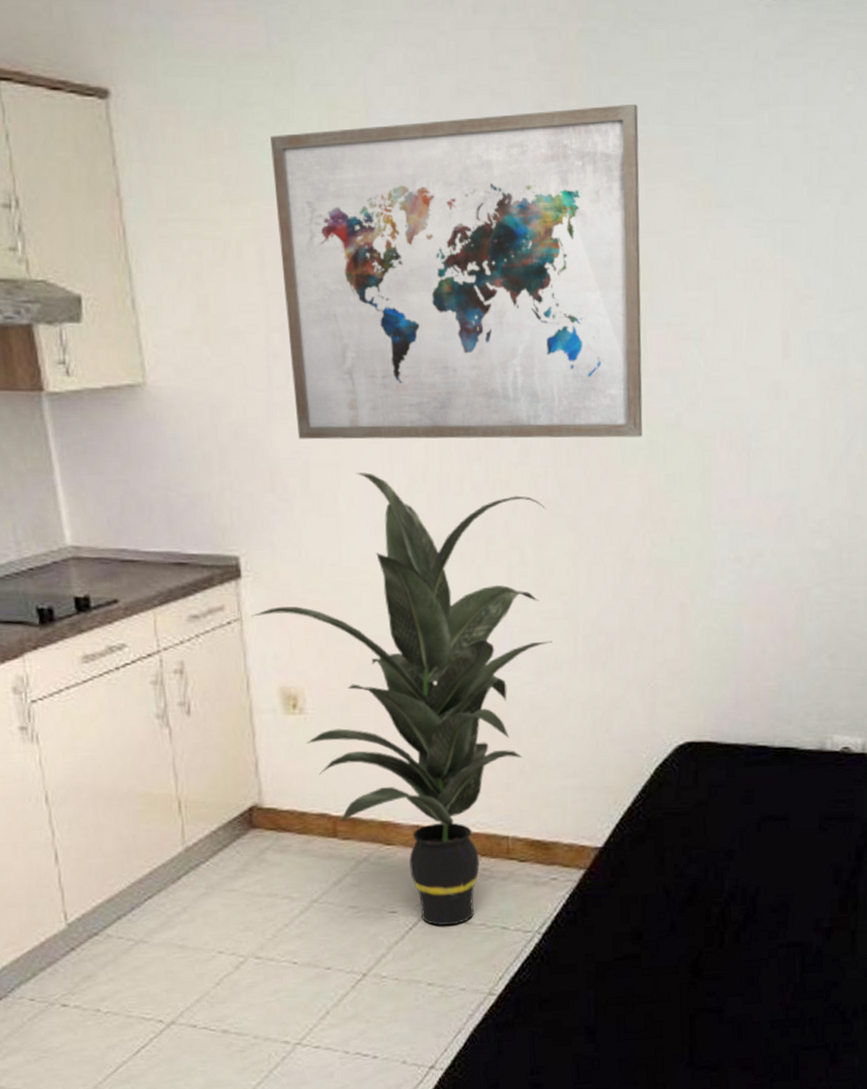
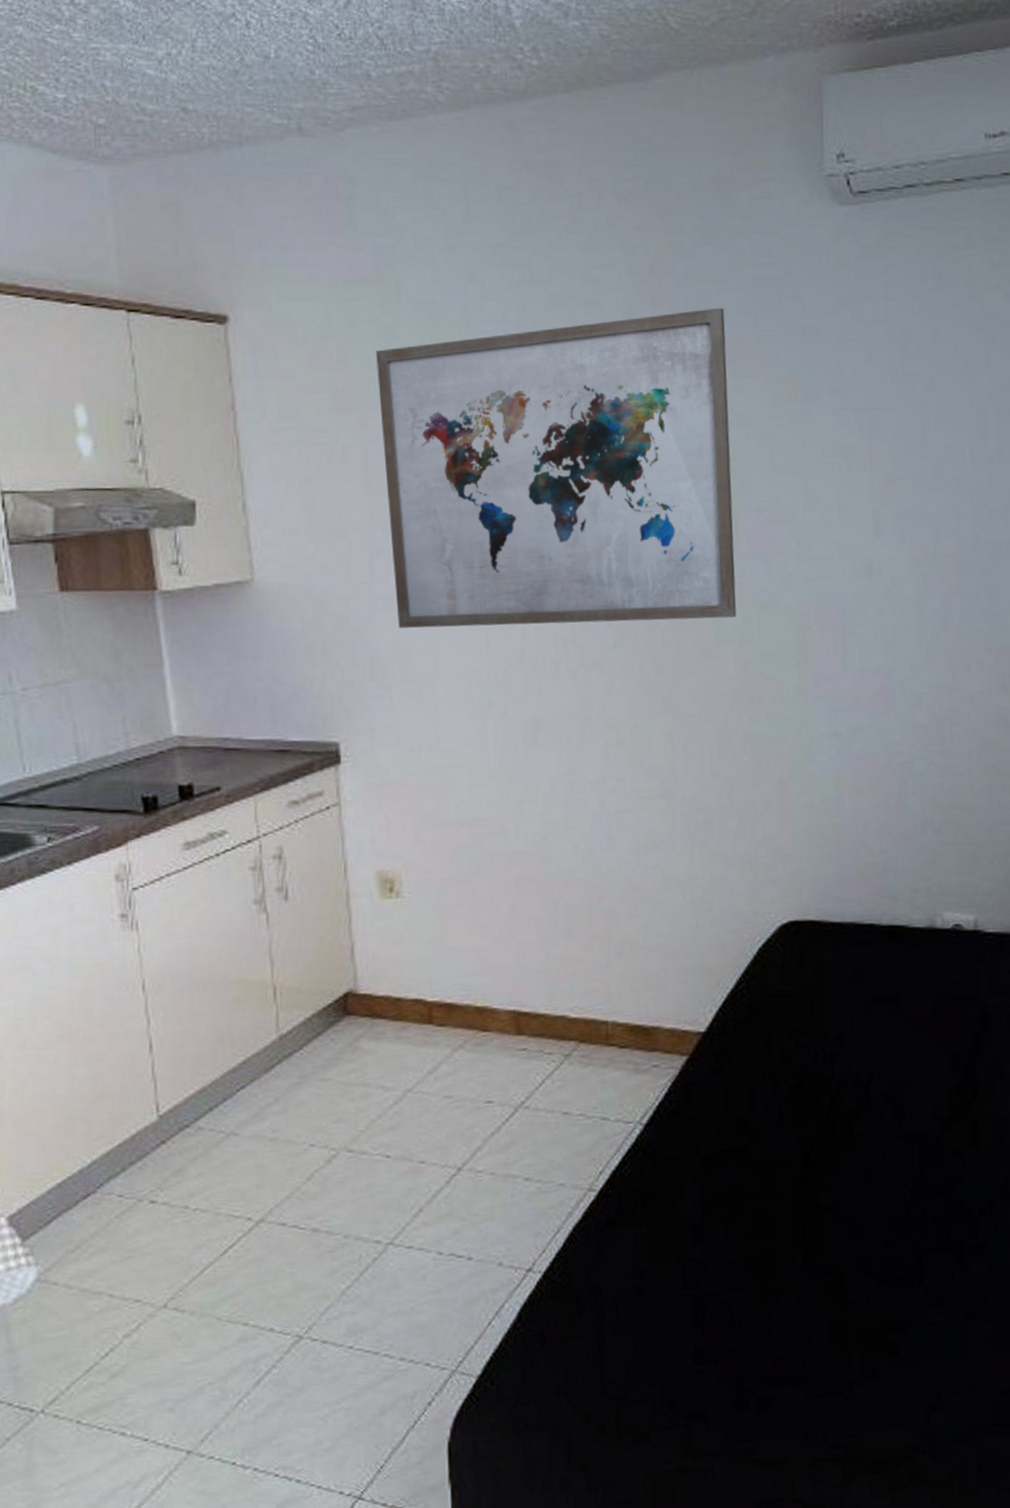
indoor plant: present [252,472,553,926] -> none [350,658,650,1117]

